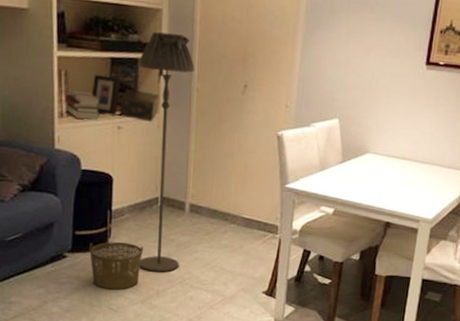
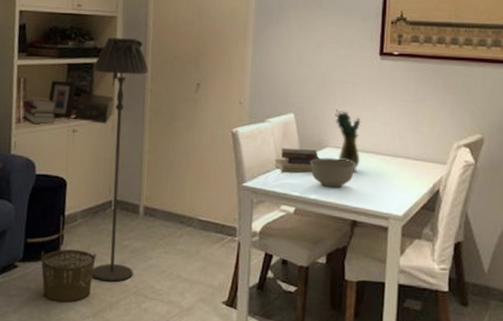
books: none [317,152,360,177] -> present [274,147,320,173]
bowl: none [351,163,393,192] -> present [310,158,355,189]
vase: none [377,117,402,177] -> present [335,109,361,171]

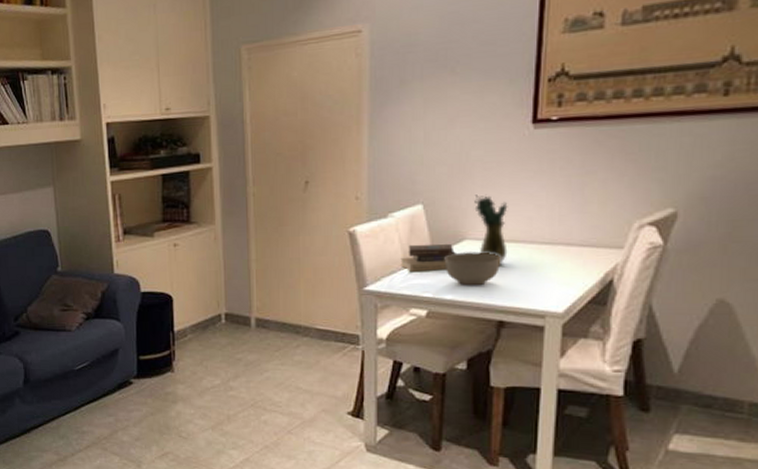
books: present [21,97,55,125] -> none [119,212,155,241]
basket: present [40,249,96,303] -> none [154,365,210,416]
picture frame: present [49,80,78,119] -> none [146,193,174,233]
decorative box: present [74,92,114,124] -> none [174,203,214,235]
floor lamp: present [91,38,149,282] -> none [190,139,249,395]

